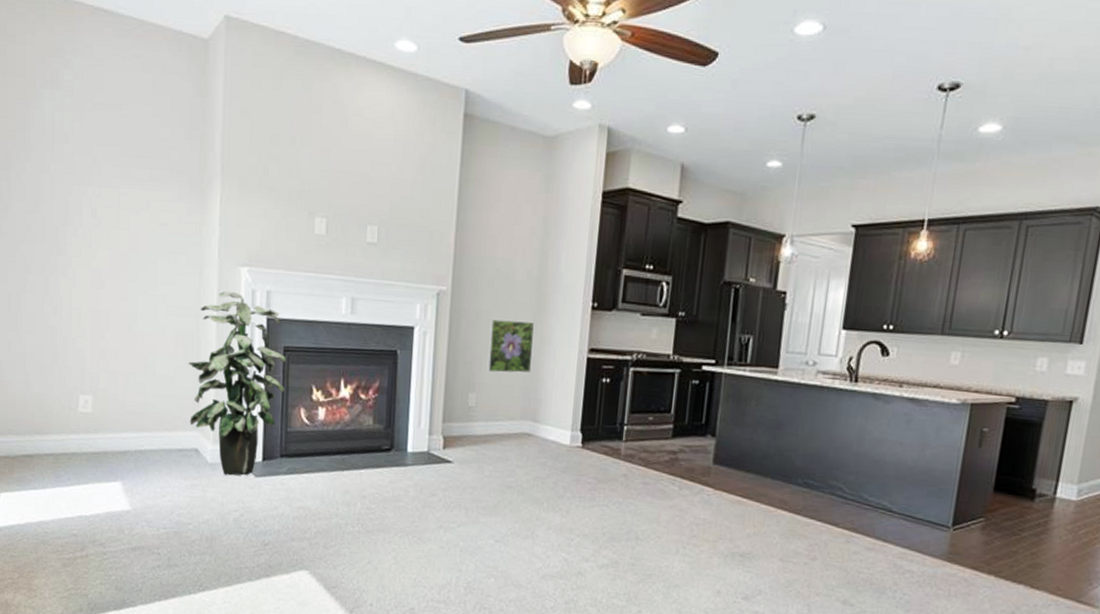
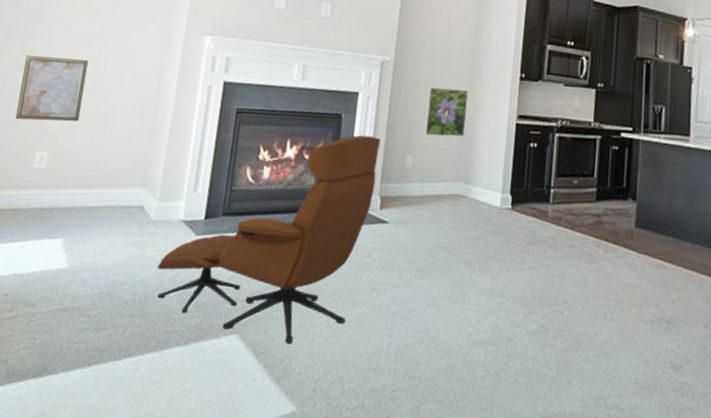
wall art: none [50,292,119,364] -> present [15,54,88,122]
indoor plant: present [187,292,287,476] -> none [138,57,238,234]
armchair: none [220,372,440,579] -> present [157,135,380,344]

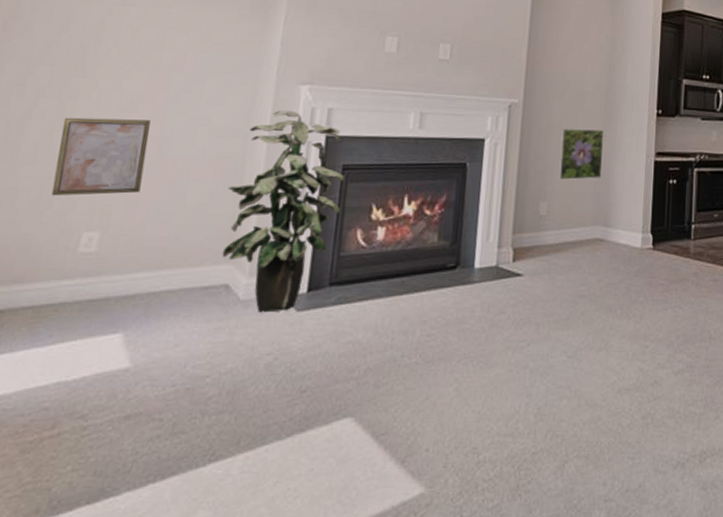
indoor plant: none [138,57,238,234] -> present [221,111,345,313]
armchair: present [157,135,380,344] -> none [249,184,511,420]

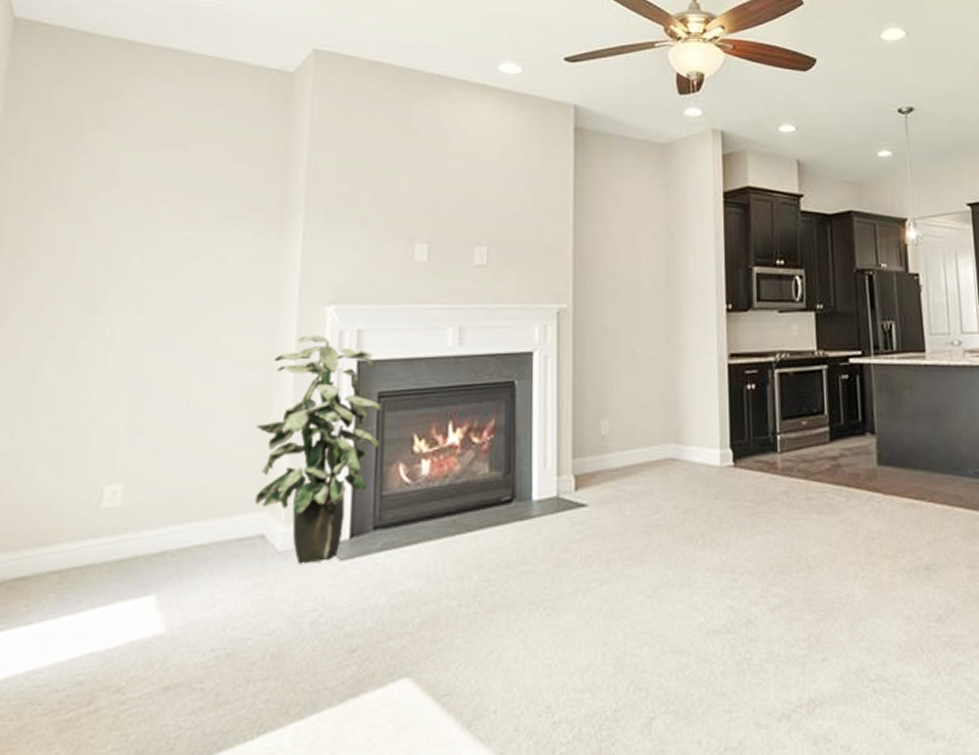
wall art: present [51,117,150,196] -> none [69,357,168,448]
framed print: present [558,129,605,180] -> none [617,333,669,393]

